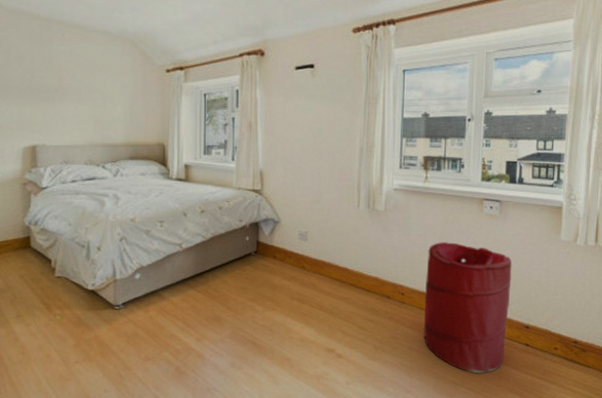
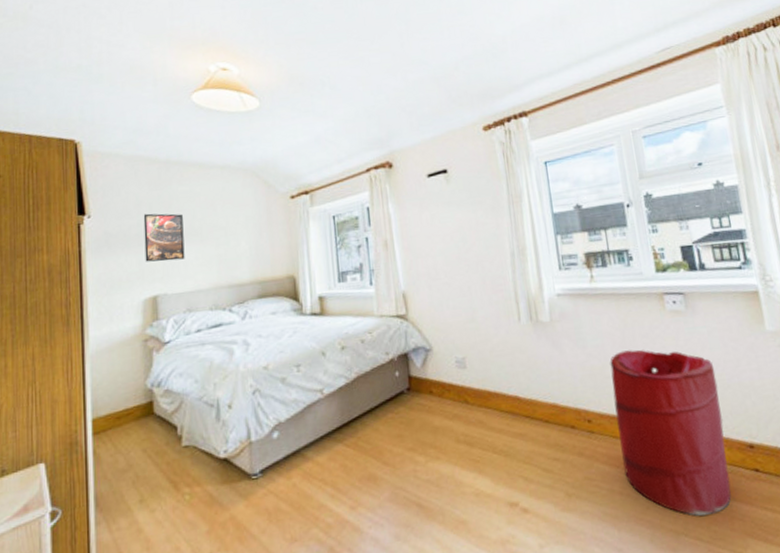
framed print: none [24,67,63,115] -> present [143,213,185,262]

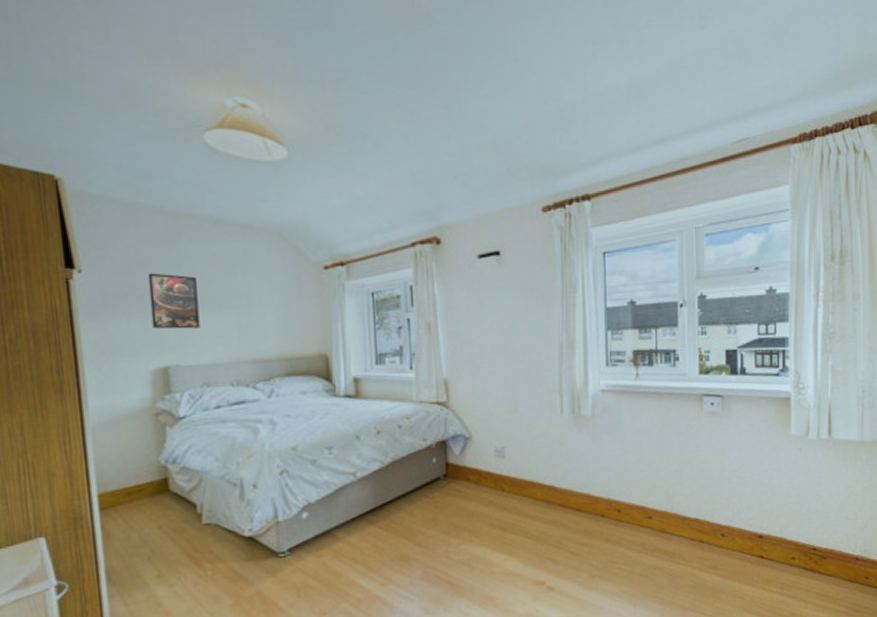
laundry hamper: present [610,349,732,517] -> none [644,446,740,595]

